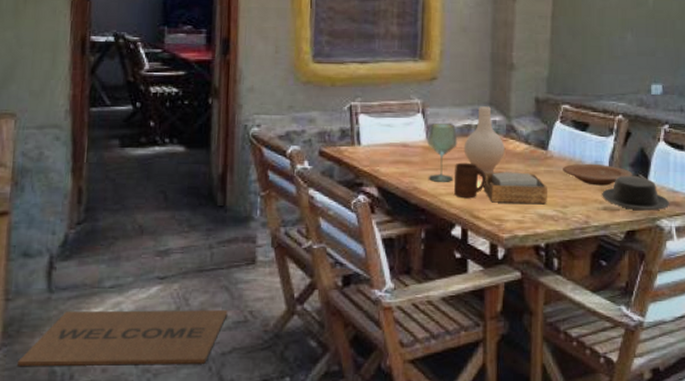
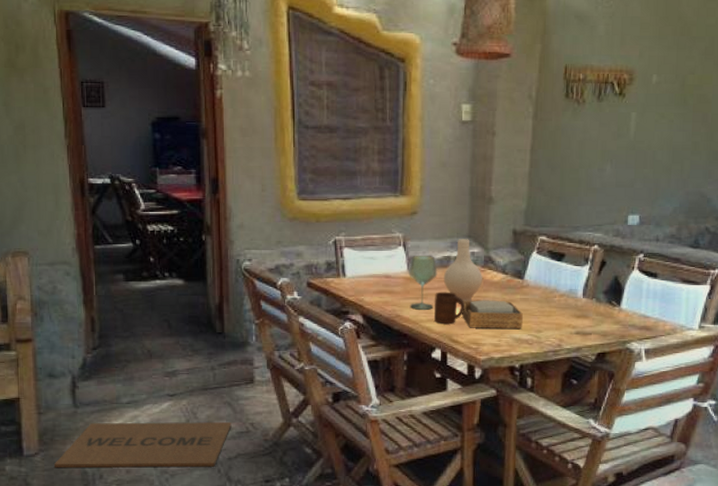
plate: present [563,163,632,186] -> none [538,291,605,312]
hat: present [602,175,670,211] -> none [575,302,641,335]

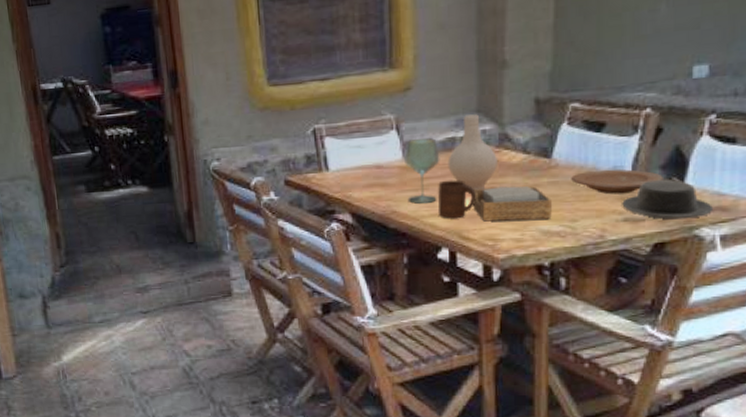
doormat: present [55,422,232,468] -> none [33,340,211,391]
plate: none [538,291,605,312] -> present [571,169,663,195]
hat: none [575,302,641,335] -> present [622,179,714,220]

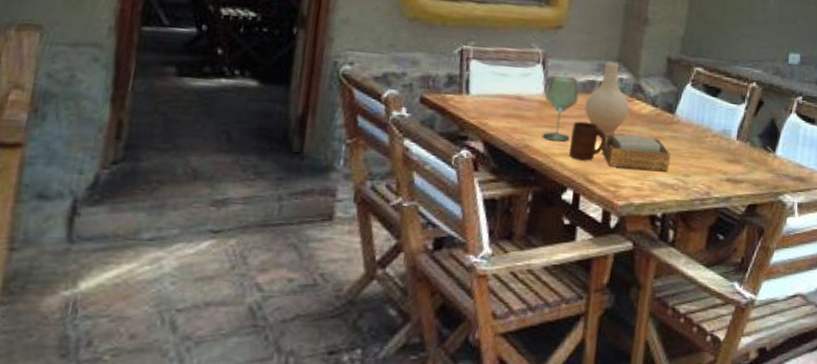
plate: present [571,169,663,195] -> none [688,131,760,156]
hat: present [622,179,714,220] -> none [726,146,795,185]

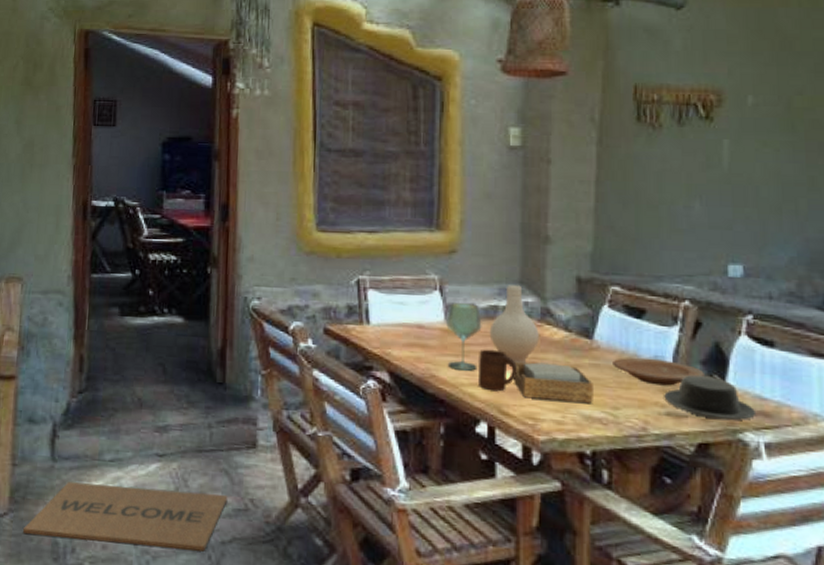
doormat: none [19,266,294,332] -> present [23,482,228,552]
plate: none [688,131,760,156] -> present [613,357,704,386]
hat: none [726,146,795,185] -> present [664,375,757,421]

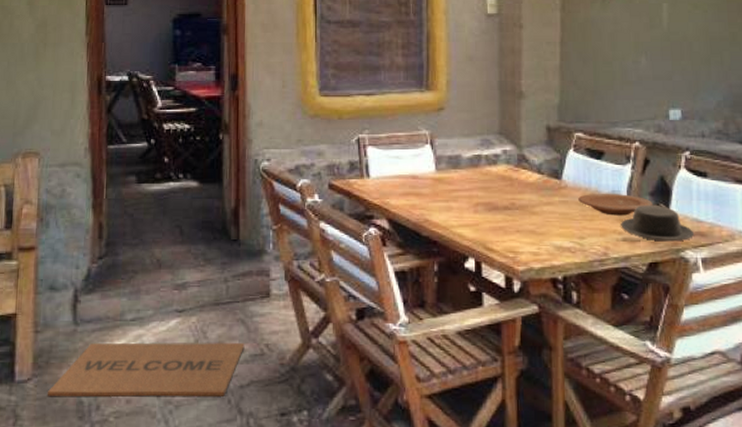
wine glass: present [446,303,482,371] -> none [437,154,468,214]
cup: present [477,349,517,391] -> none [465,193,499,229]
ceramic jug: present [489,285,539,364] -> none [474,136,517,205]
napkin holder: present [512,362,593,404] -> none [495,203,563,236]

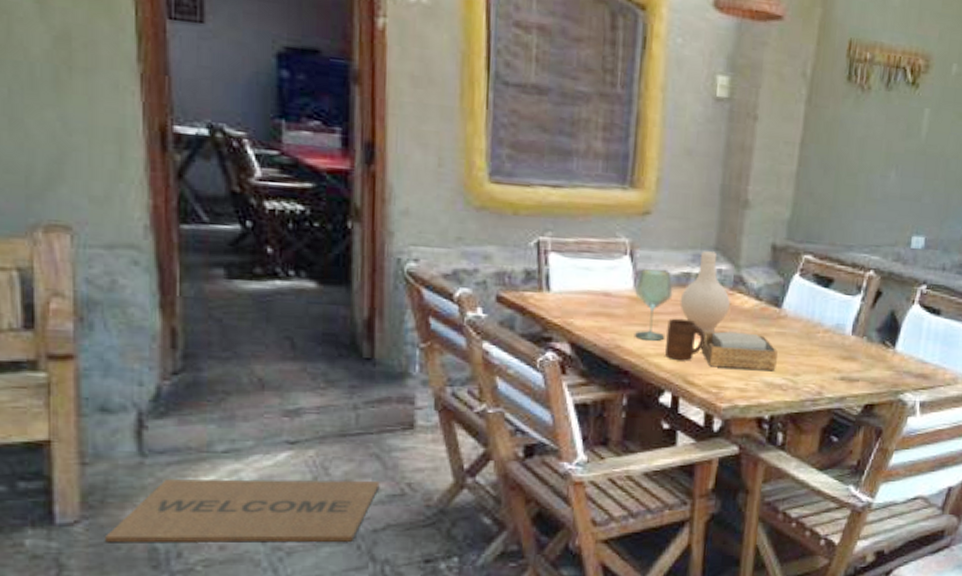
wine glass: none [437,154,468,214] -> present [635,269,673,341]
cup: none [465,193,499,229] -> present [664,318,706,360]
ceramic jug: none [474,136,517,205] -> present [679,251,730,333]
napkin holder: none [495,203,563,236] -> present [700,331,778,371]
plate: present [578,193,653,216] -> none [797,326,878,353]
hat: present [621,204,695,242] -> none [840,342,917,383]

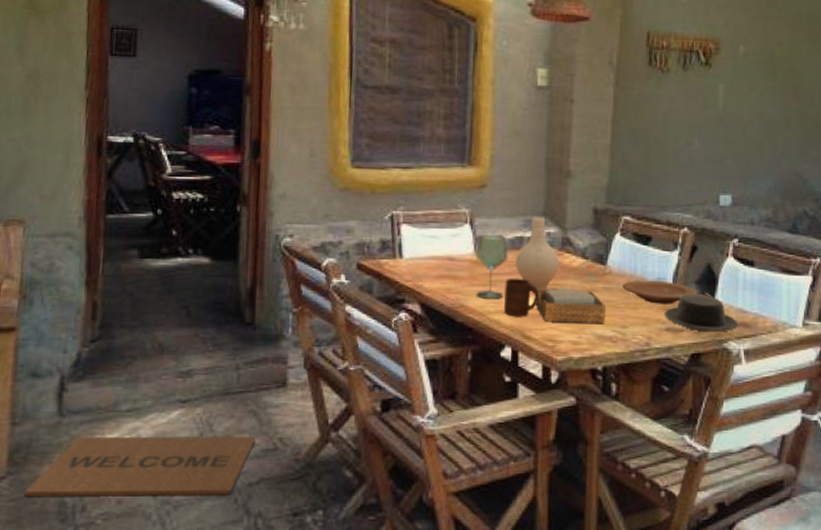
plate: none [797,326,878,353] -> present [623,280,698,304]
hat: none [840,342,917,383] -> present [665,293,739,332]

